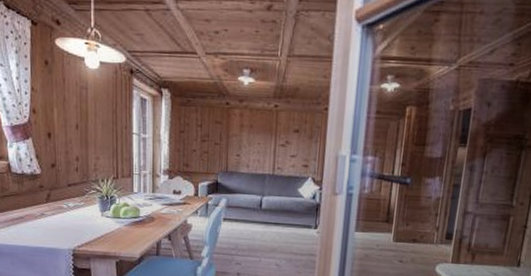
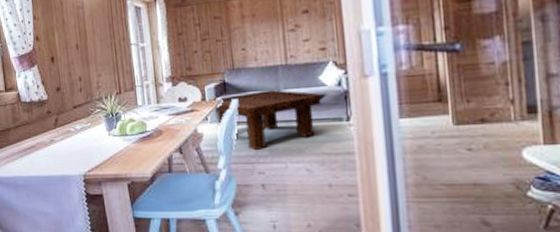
coffee table: none [201,194,303,245] -> present [209,89,327,151]

